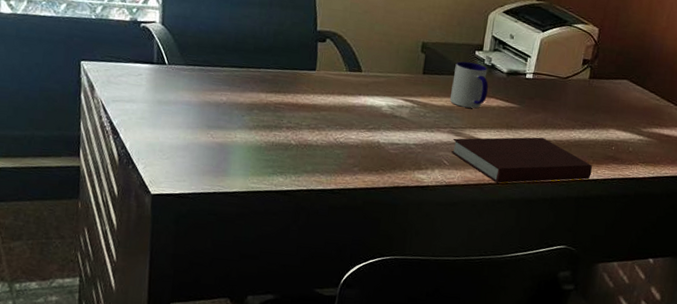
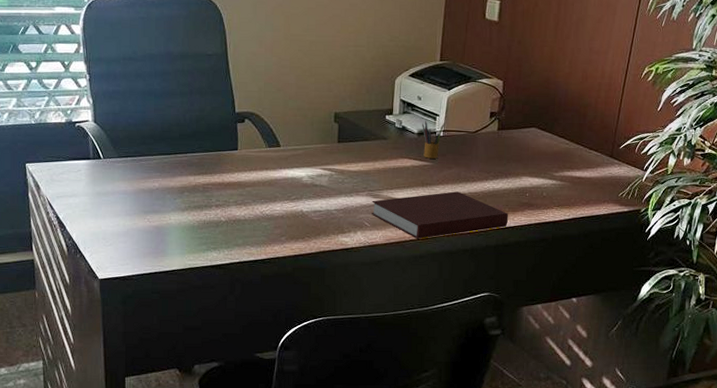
mug: present [449,61,488,108] -> none [365,127,401,170]
pencil box: none [511,61,536,101] -> present [422,121,445,159]

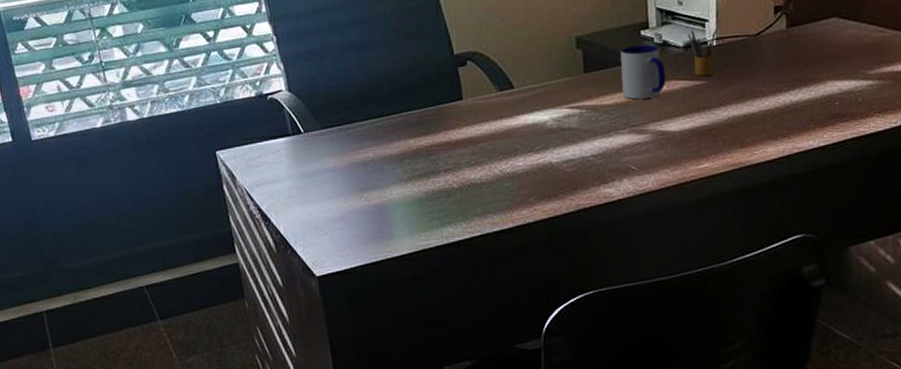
mug: none [365,127,401,170] -> present [620,44,666,100]
notebook: present [371,191,508,239] -> none [636,111,816,178]

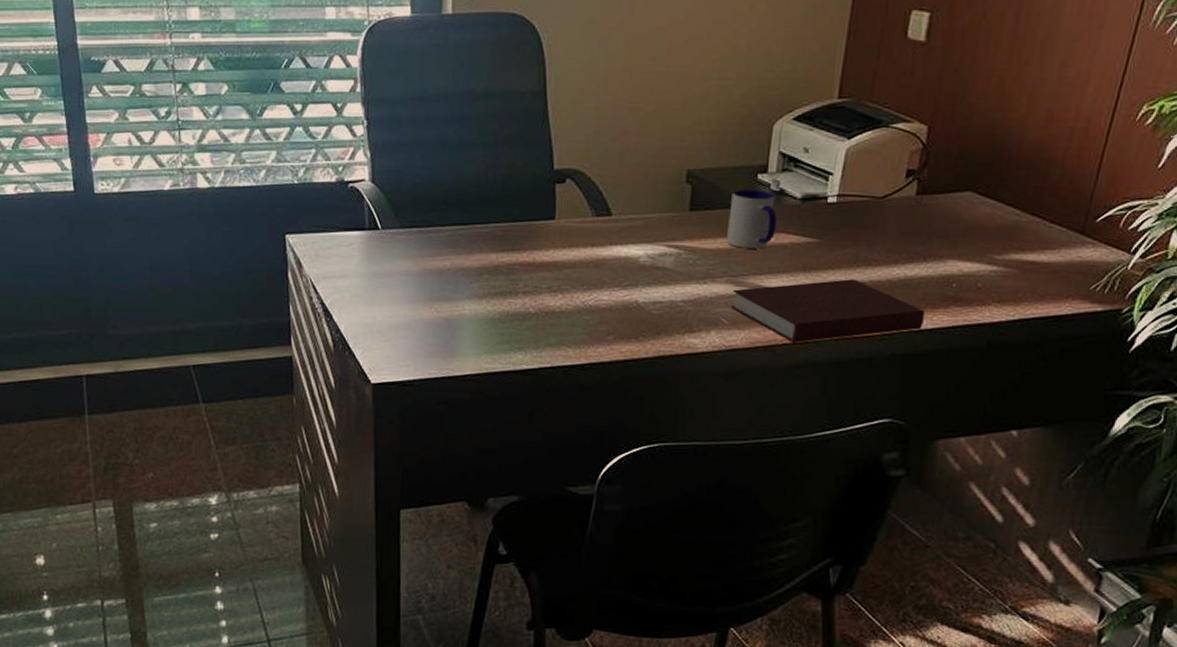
notebook: none [636,111,816,178] -> present [731,279,924,343]
pencil box: present [688,28,717,76] -> none [808,181,841,234]

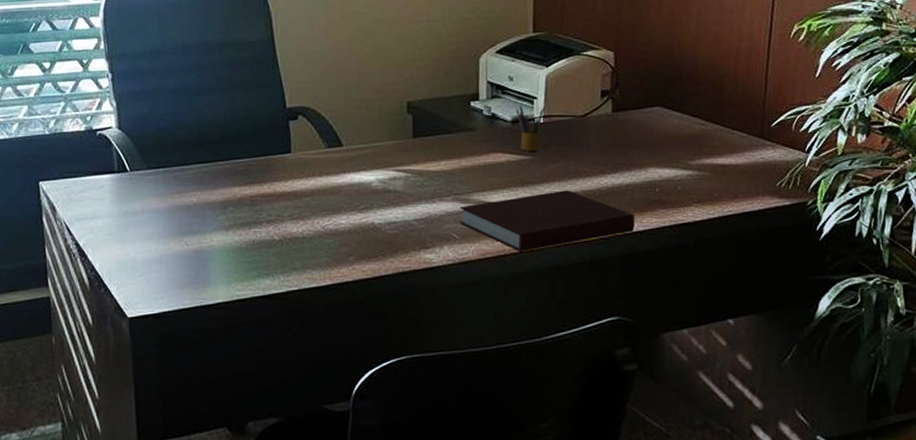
mug: present [726,190,777,249] -> none [448,116,492,169]
pencil box: none [808,181,841,234] -> present [516,105,545,151]

